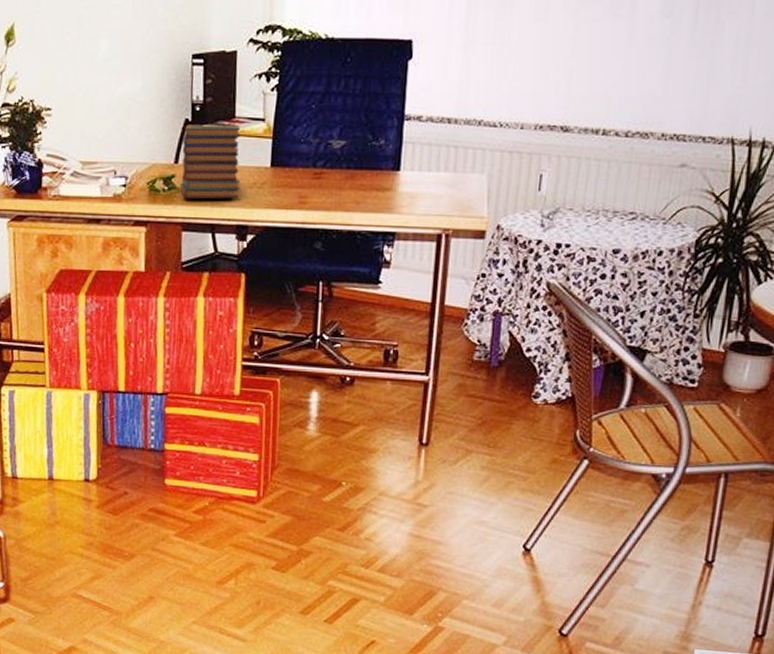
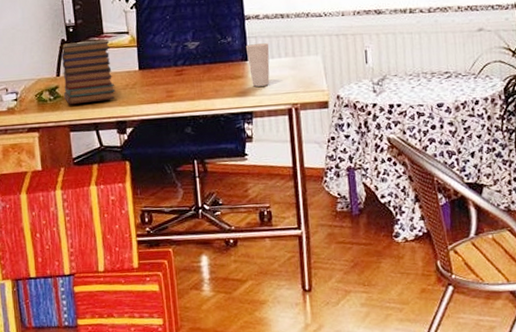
cup: none [400,151,428,204] -> present [246,43,270,87]

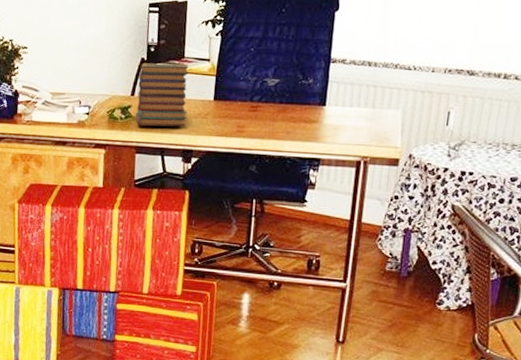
cup: present [246,43,270,87] -> none [325,89,351,135]

